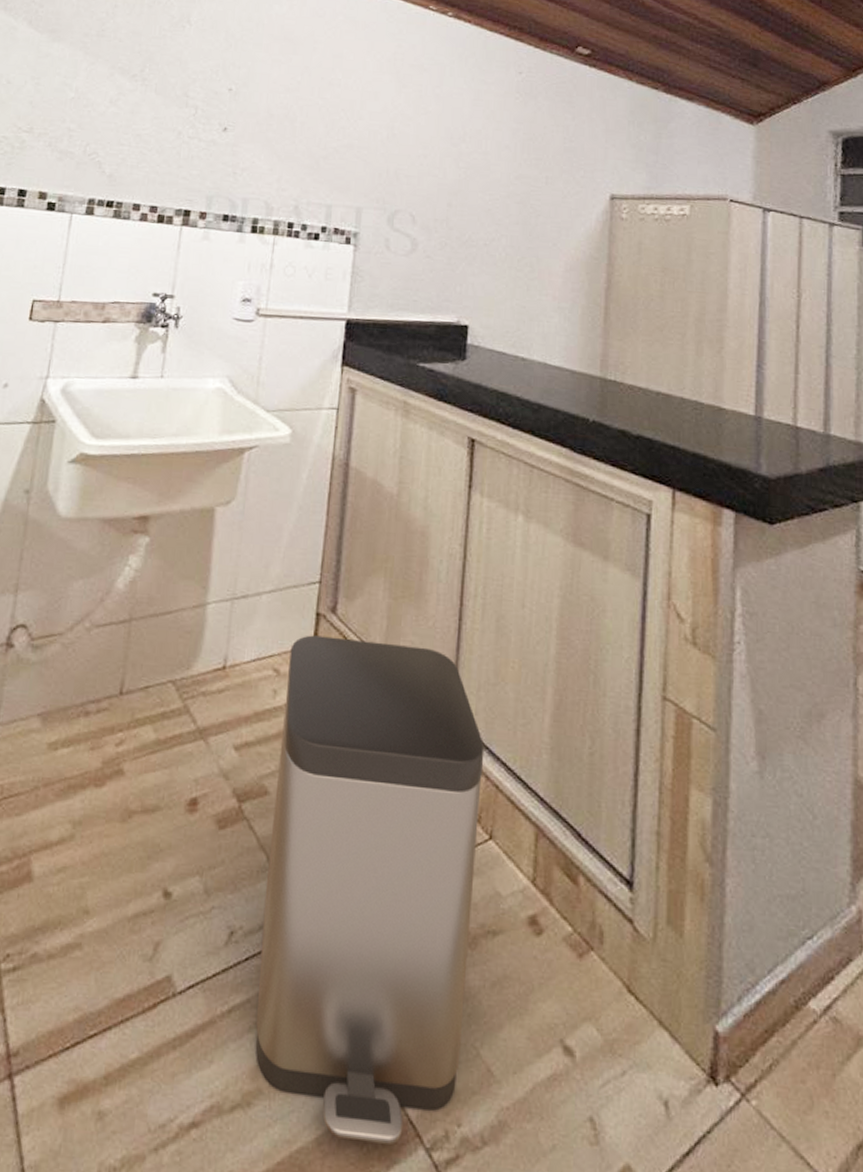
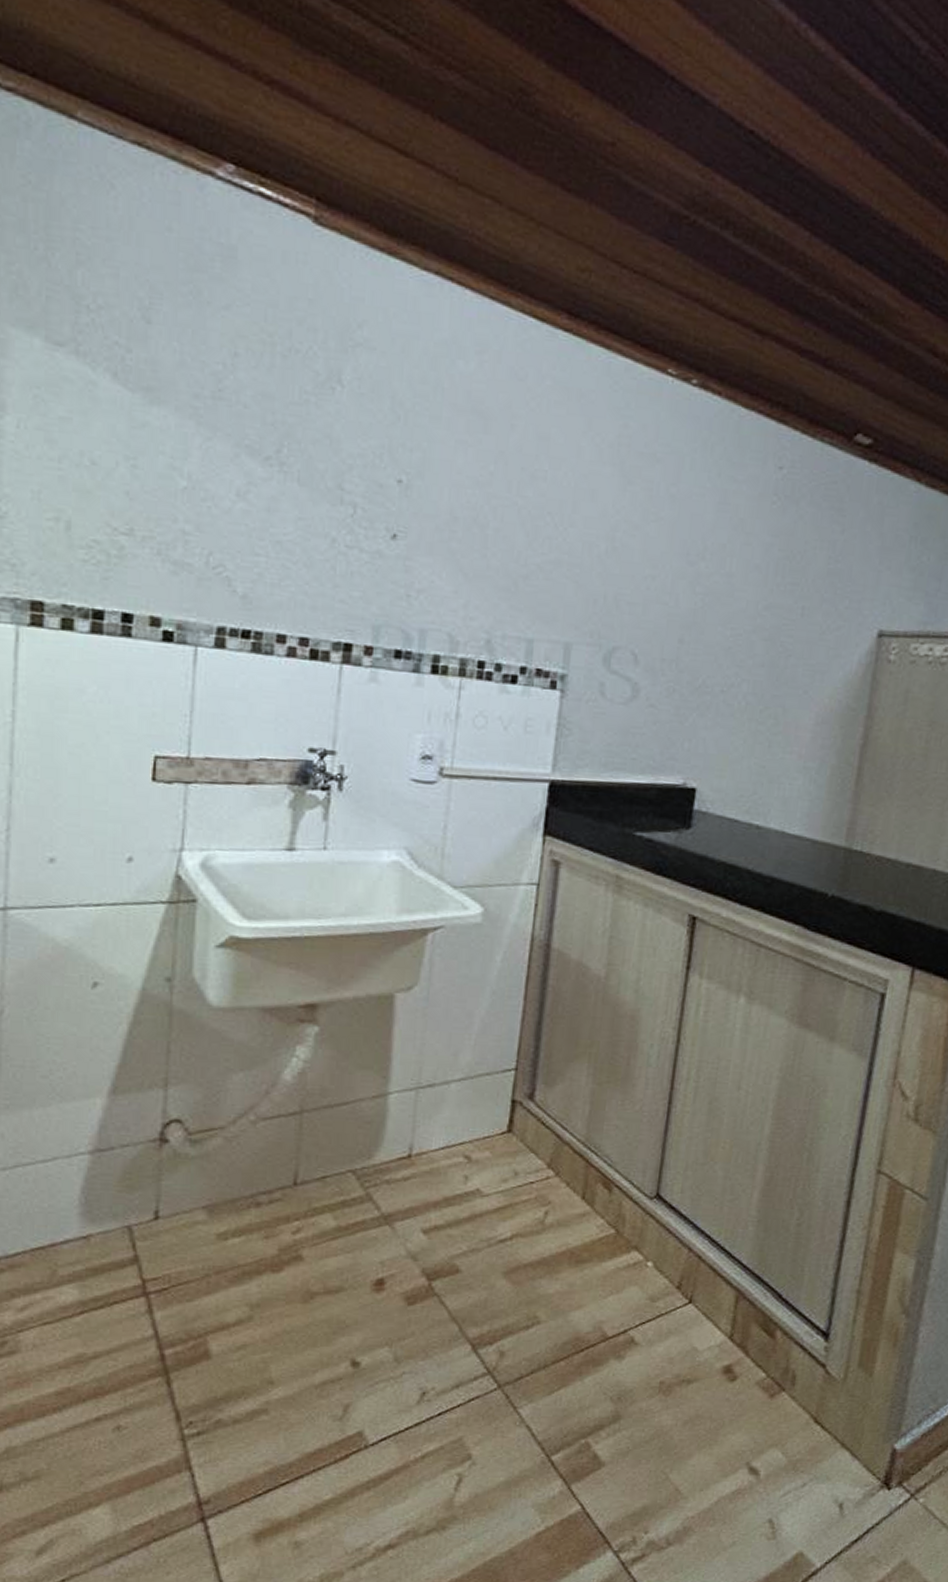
pedal bin: present [255,635,485,1144] -> none [449,1122,689,1550]

